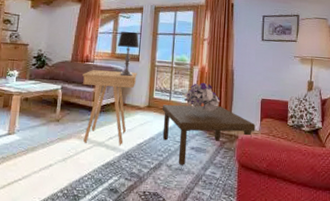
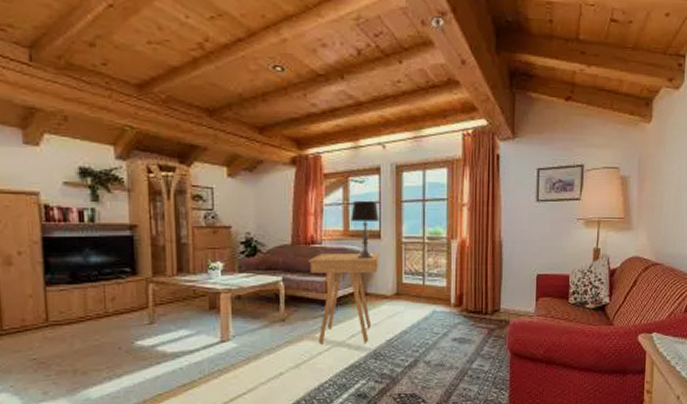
coffee table: present [162,104,256,165] -> none [414,287,530,360]
bouquet: present [184,82,220,111] -> none [441,259,486,294]

